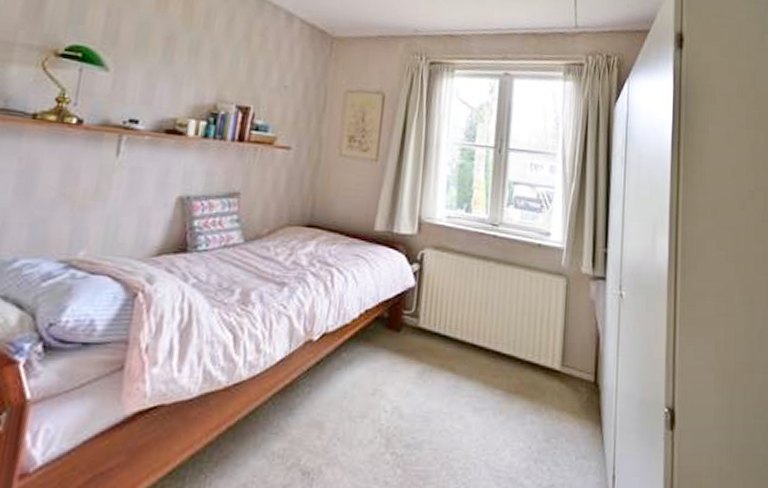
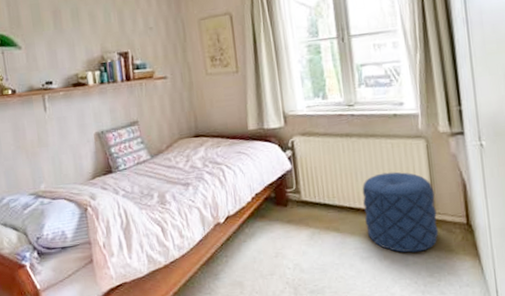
pouf: none [486,309,566,410] -> present [362,172,439,253]

